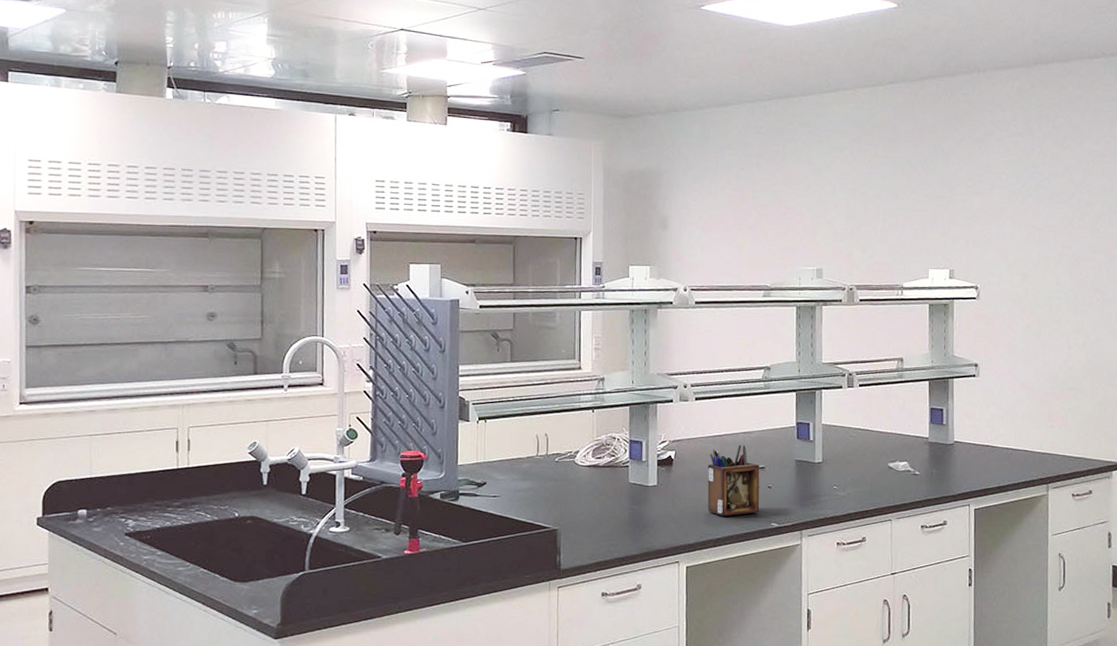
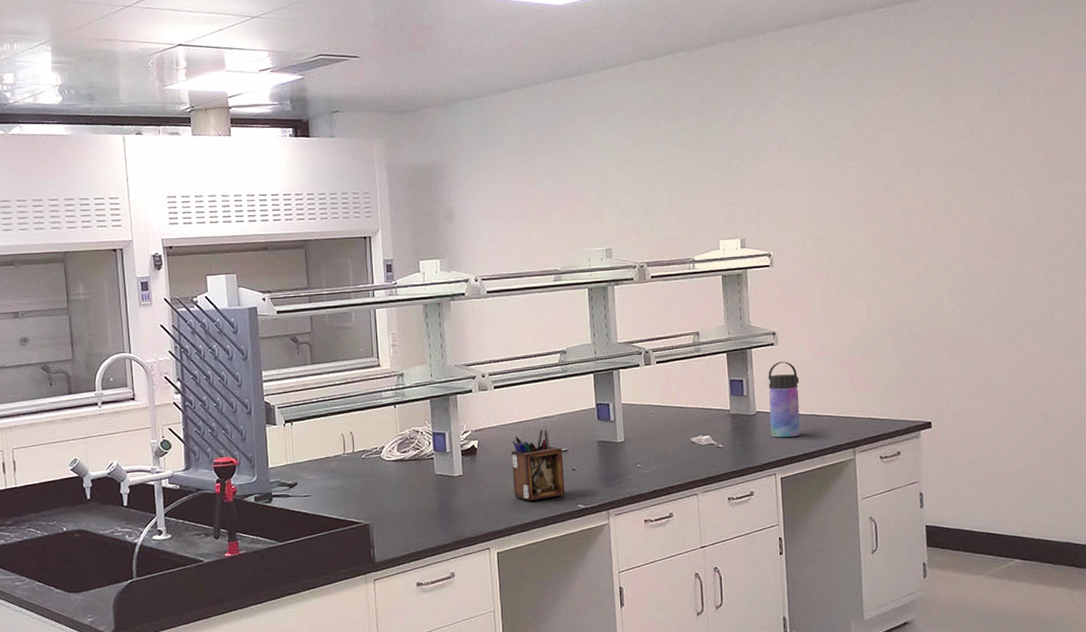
water bottle: none [966,393,998,469] -> present [767,361,800,438]

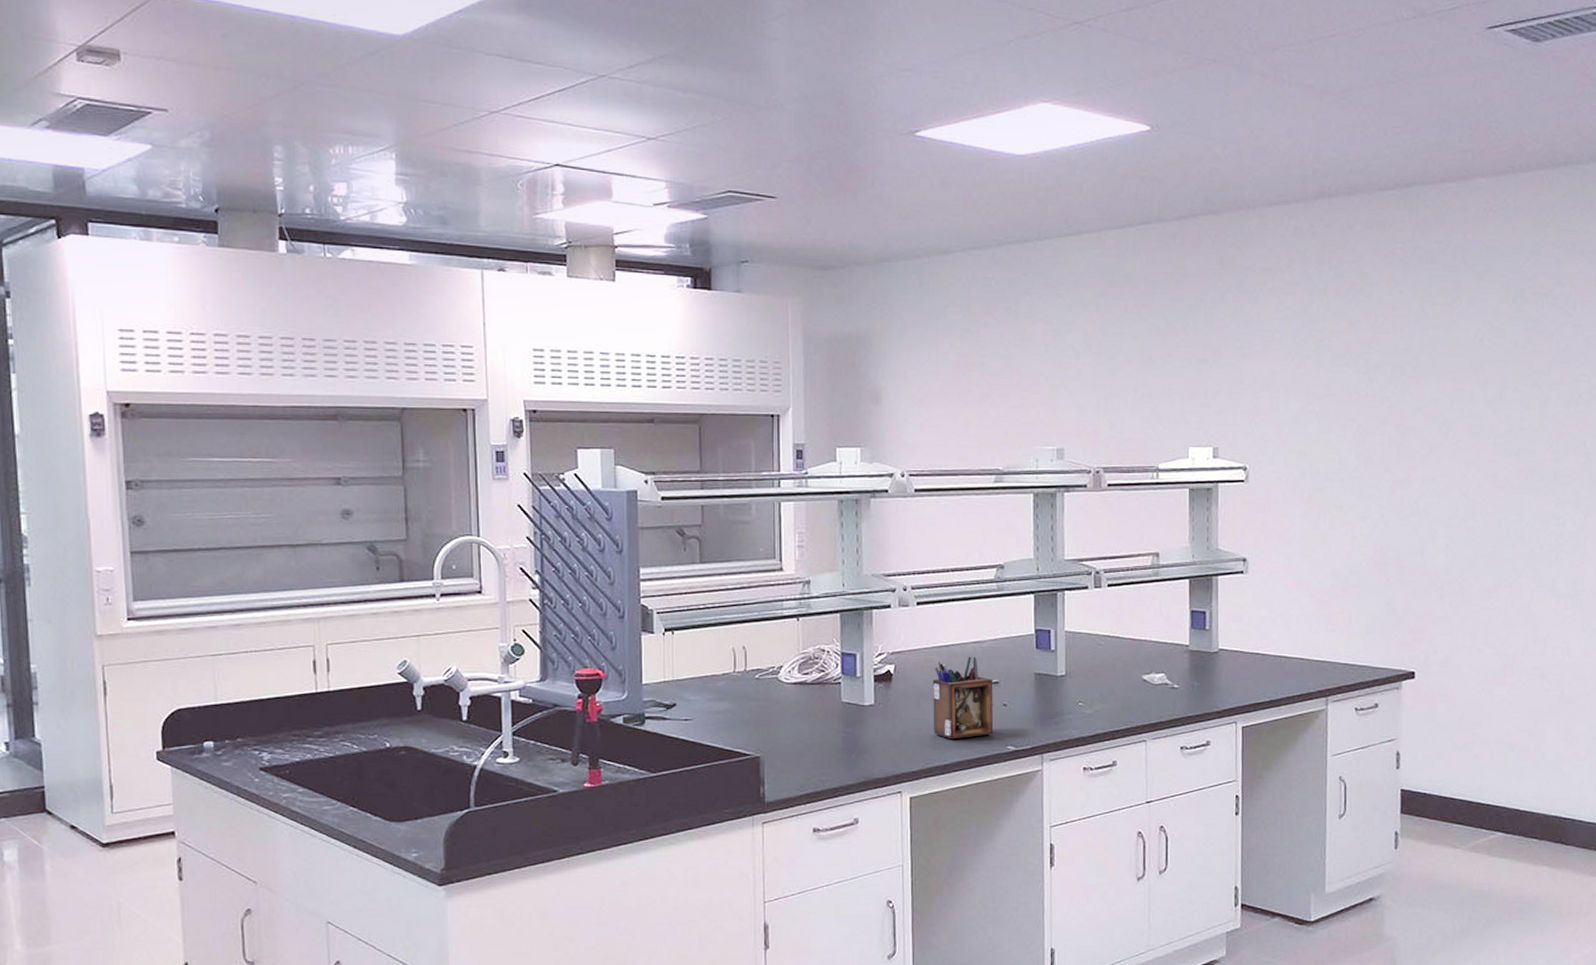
water bottle: present [767,361,800,438] -> none [1233,593,1269,681]

